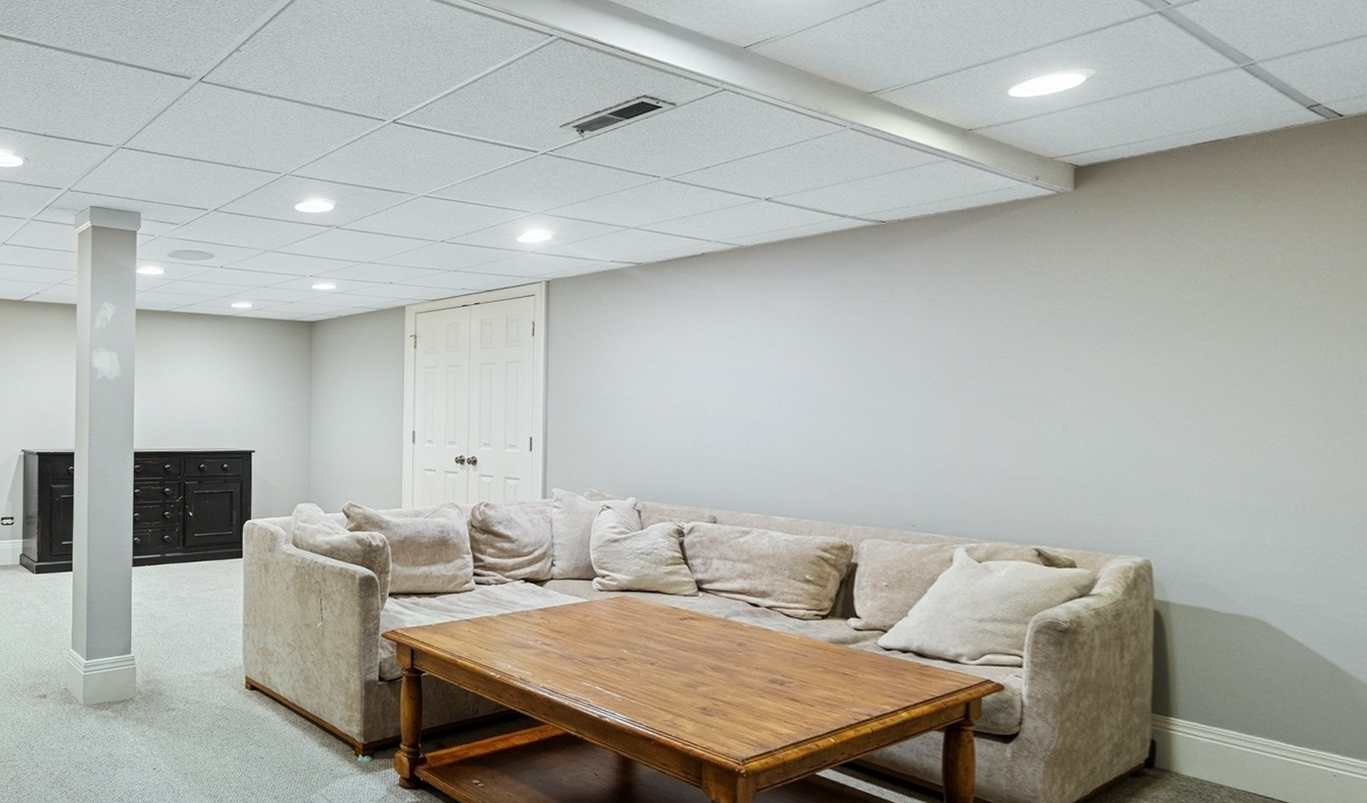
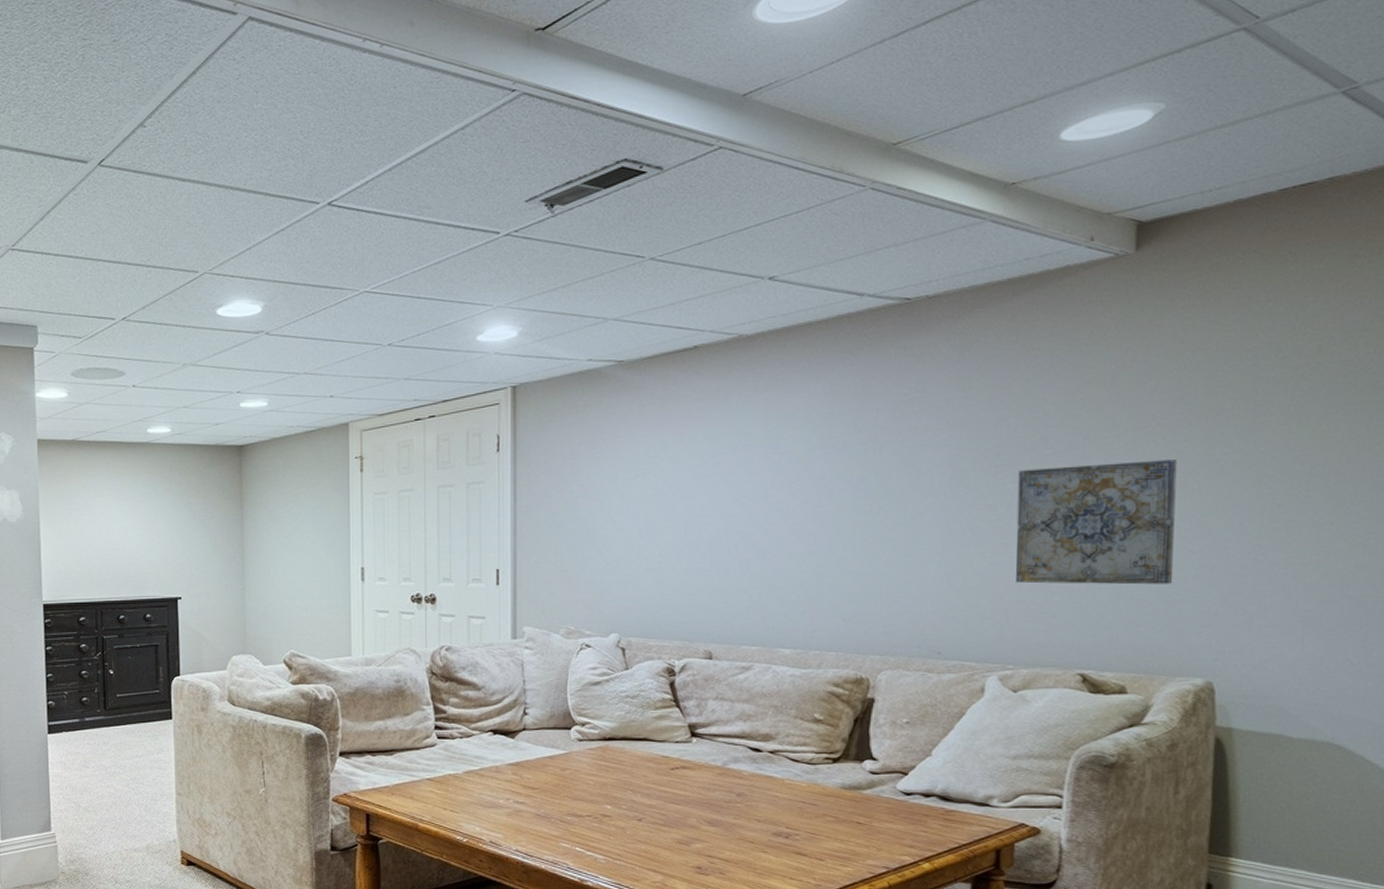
wall art: none [978,366,1114,473] -> present [1015,459,1177,585]

